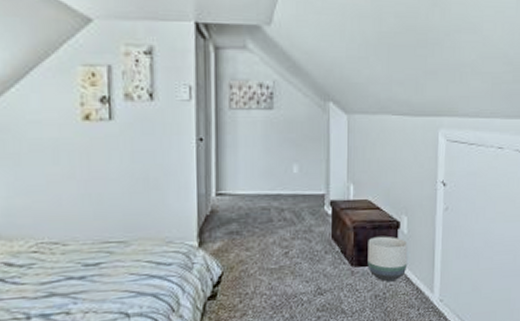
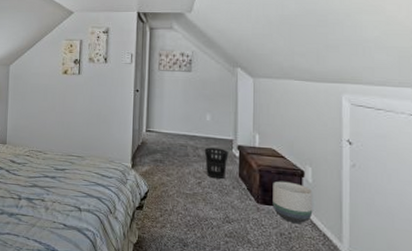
wastebasket: none [291,206,320,246] -> present [204,147,229,180]

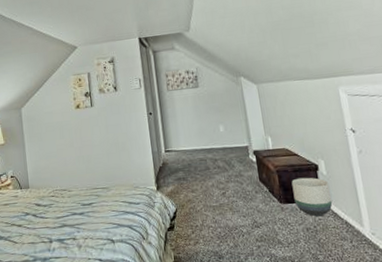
wastebasket: present [204,147,229,180] -> none [222,156,247,187]

